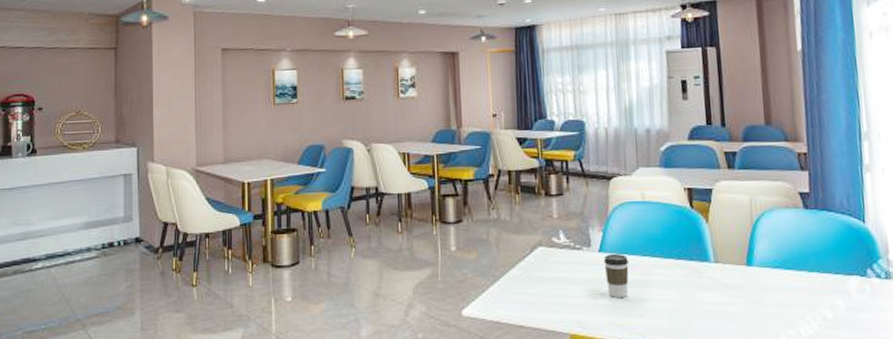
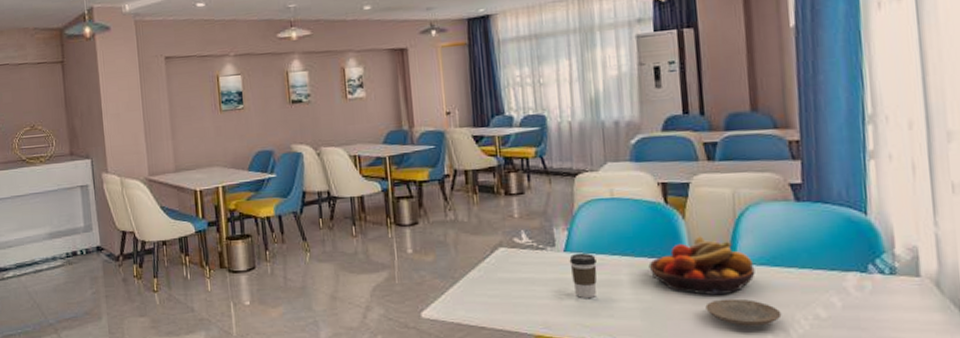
fruit bowl: none [676,239,770,297] -> present [648,236,755,296]
plate: none [726,300,794,327] -> present [705,298,782,327]

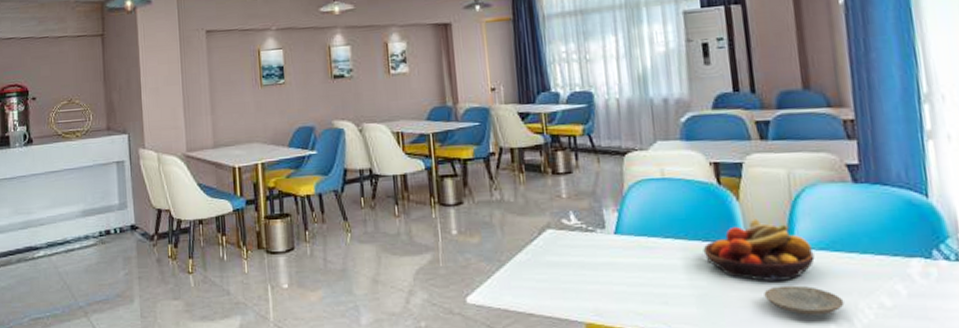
coffee cup: present [569,253,597,298] -> none [620,235,650,283]

